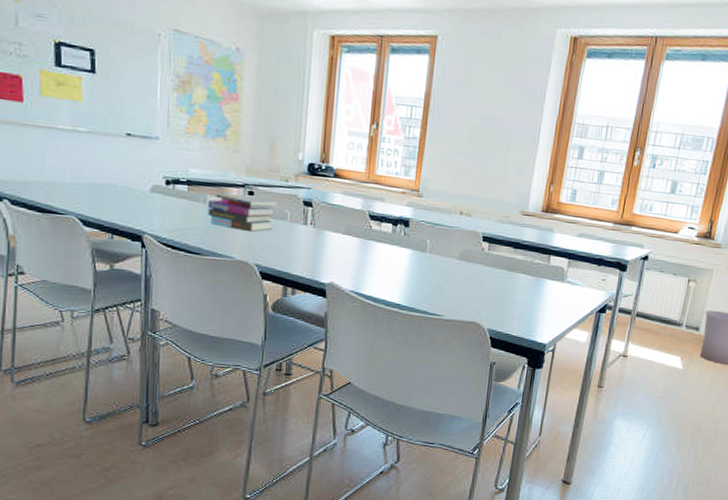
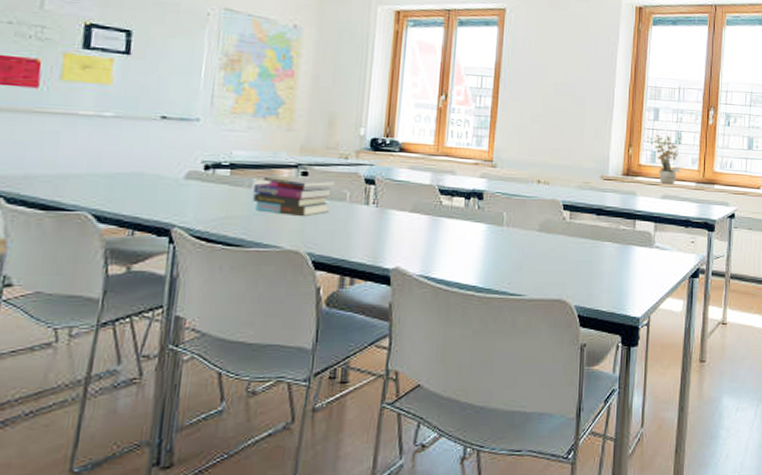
potted plant: none [568,173,606,223] -> present [646,134,685,184]

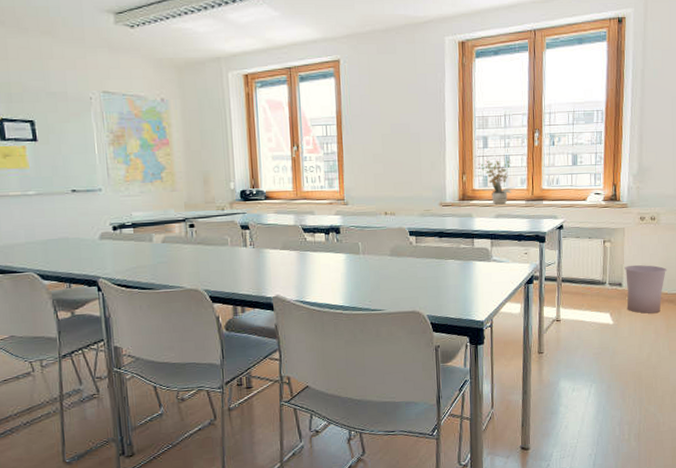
books: present [252,175,336,217] -> none [154,228,217,262]

